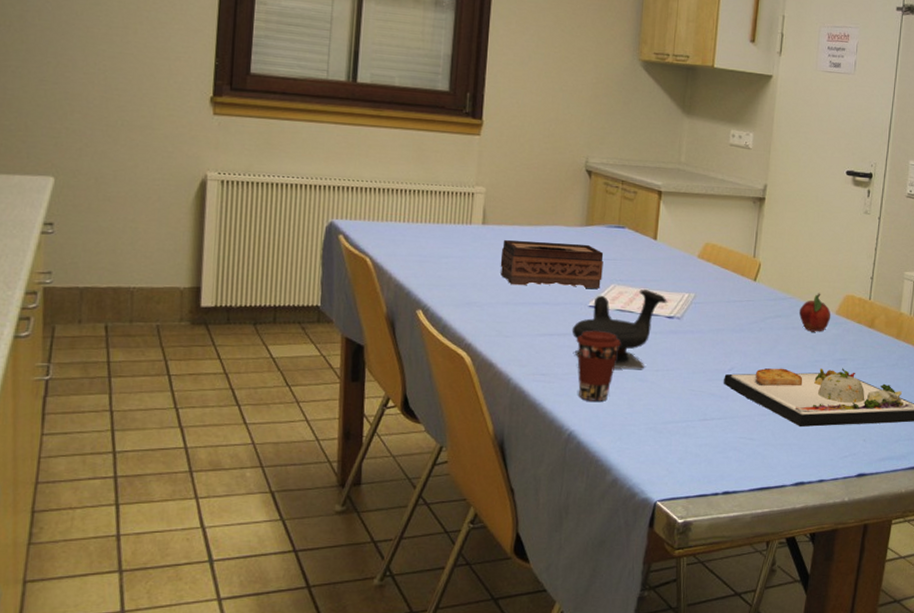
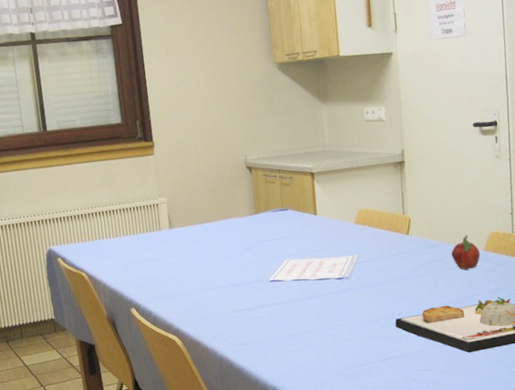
tissue box: present [500,239,604,289] -> none [189,229,277,275]
teapot: present [571,289,667,369] -> none [259,258,335,330]
coffee cup: present [576,331,621,401] -> none [264,300,302,360]

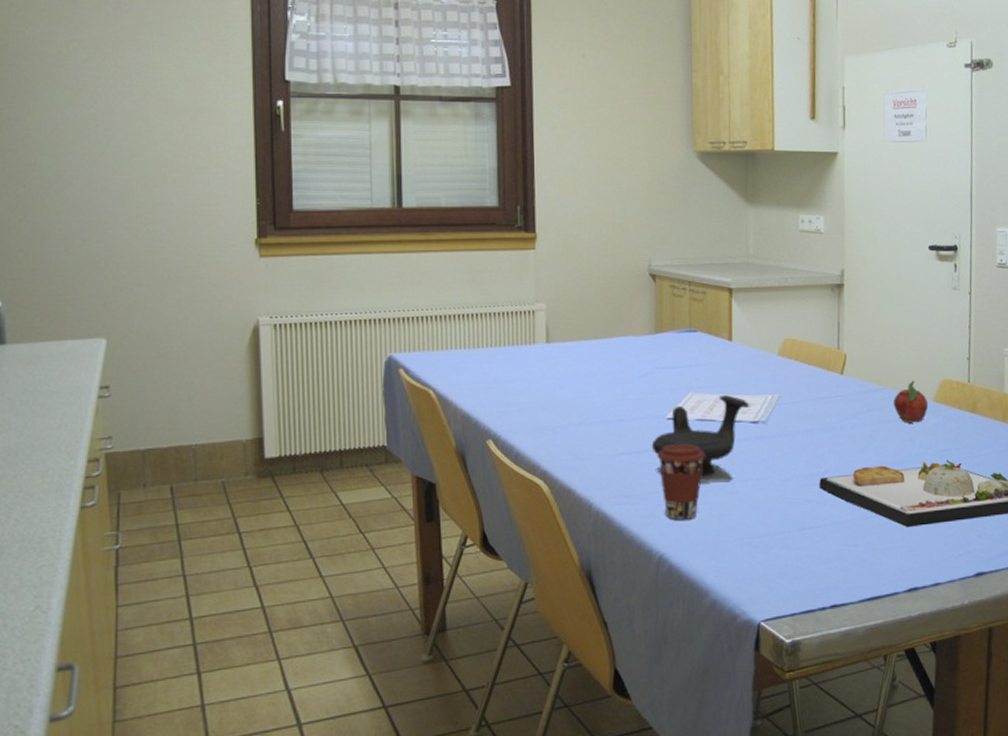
teapot: none [259,258,335,330] -> present [651,395,750,484]
coffee cup: none [264,300,302,360] -> present [657,444,705,520]

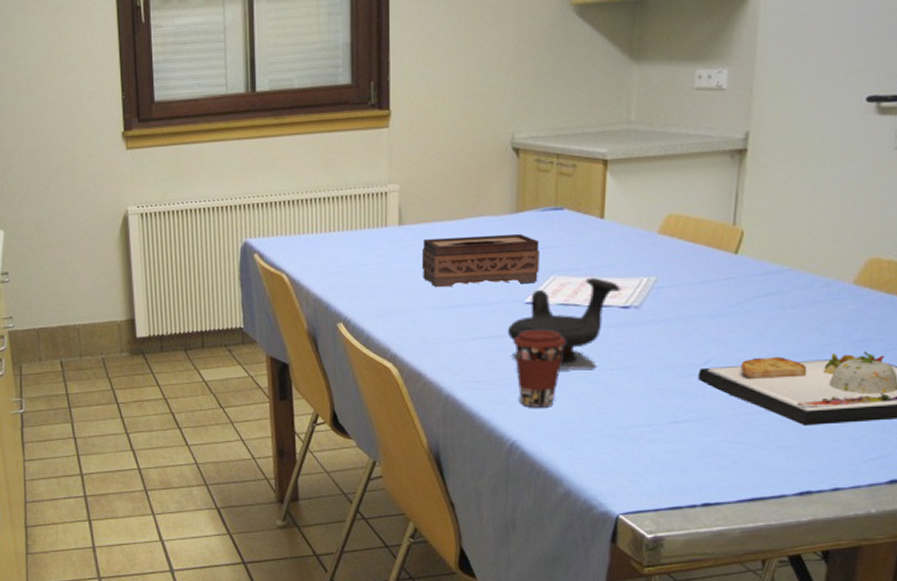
tissue box: none [569,353,678,404] -> present [421,233,540,288]
fruit: present [893,380,929,424] -> none [799,260,847,310]

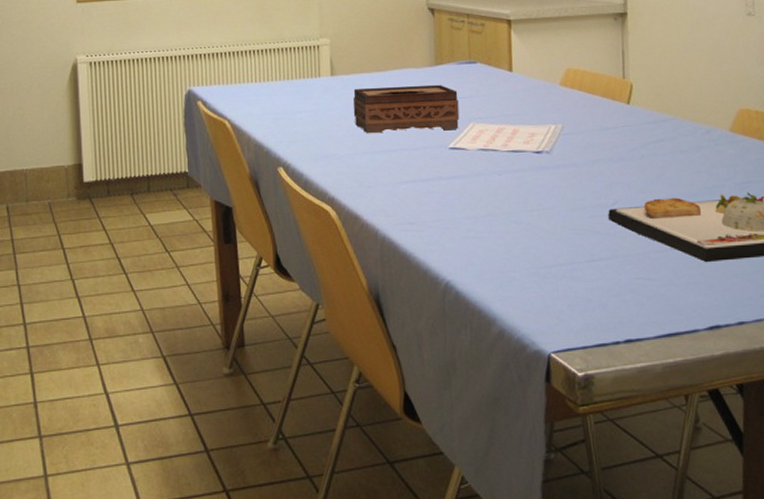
teapot: present [507,278,621,371] -> none [434,125,533,213]
coffee cup: present [513,330,566,408] -> none [440,173,488,248]

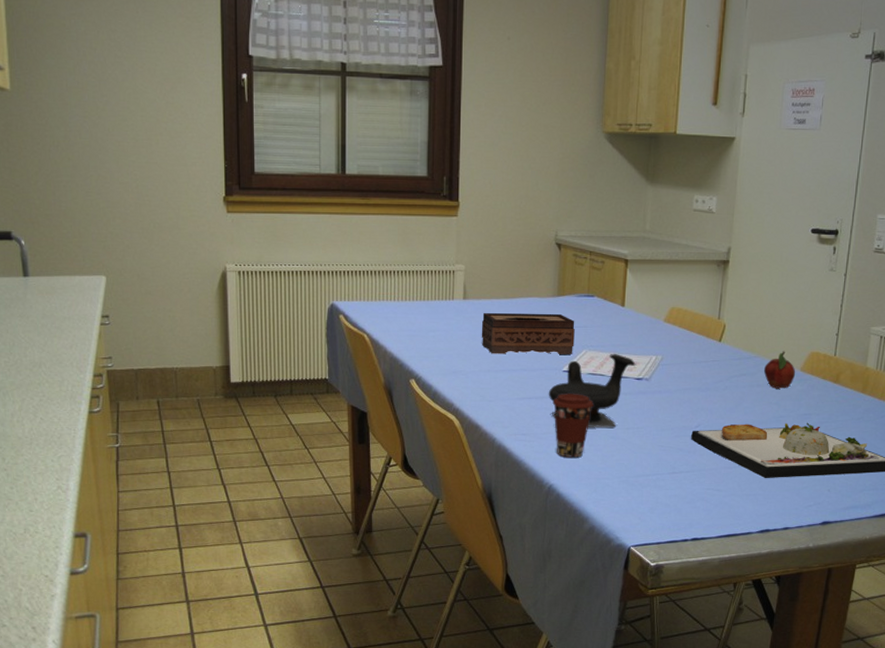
teapot: none [434,125,533,213] -> present [548,354,636,428]
coffee cup: none [440,173,488,248] -> present [552,394,593,458]
fruit: none [685,110,725,154] -> present [763,351,796,389]

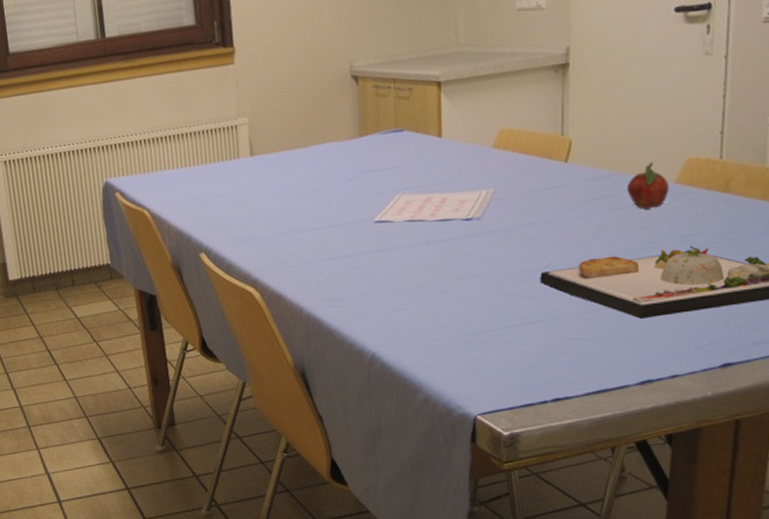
tissue box: present [481,312,575,354] -> none [273,156,386,213]
teapot: present [548,354,636,428] -> none [359,193,463,284]
coffee cup: present [552,394,593,458] -> none [365,246,415,321]

